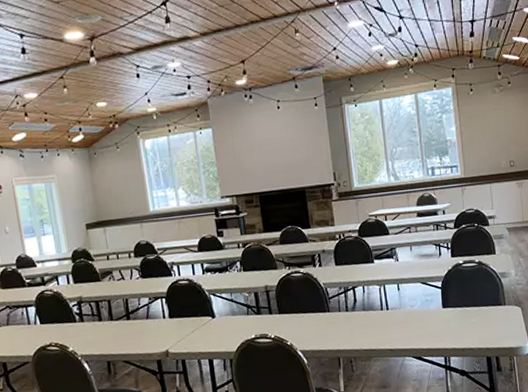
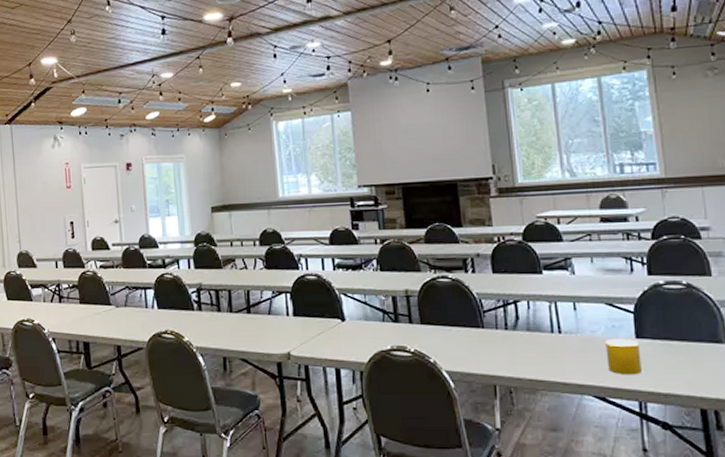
cup: none [421,309,447,338] -> present [605,338,642,375]

